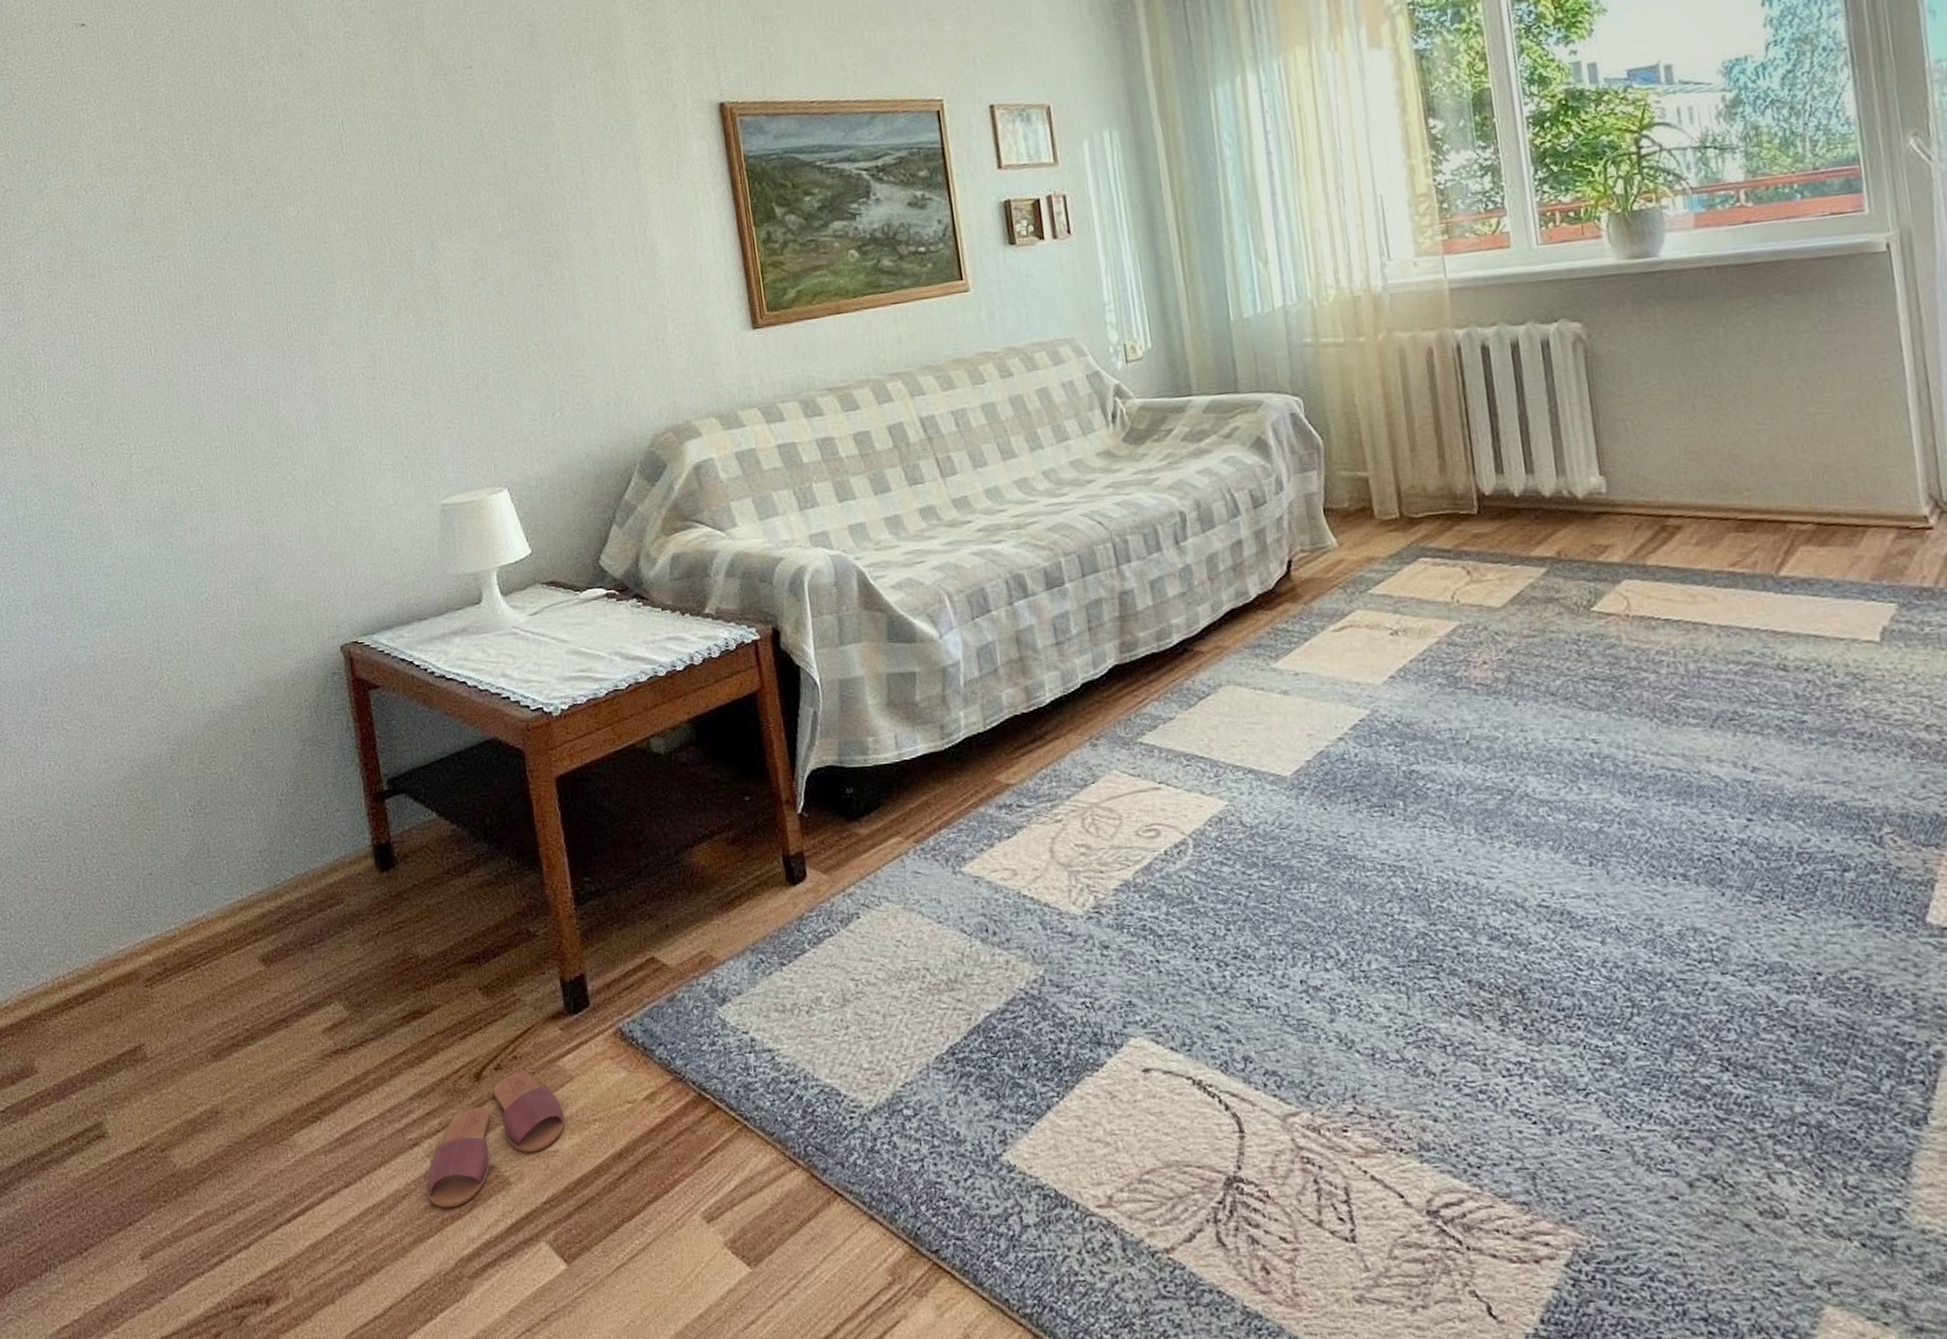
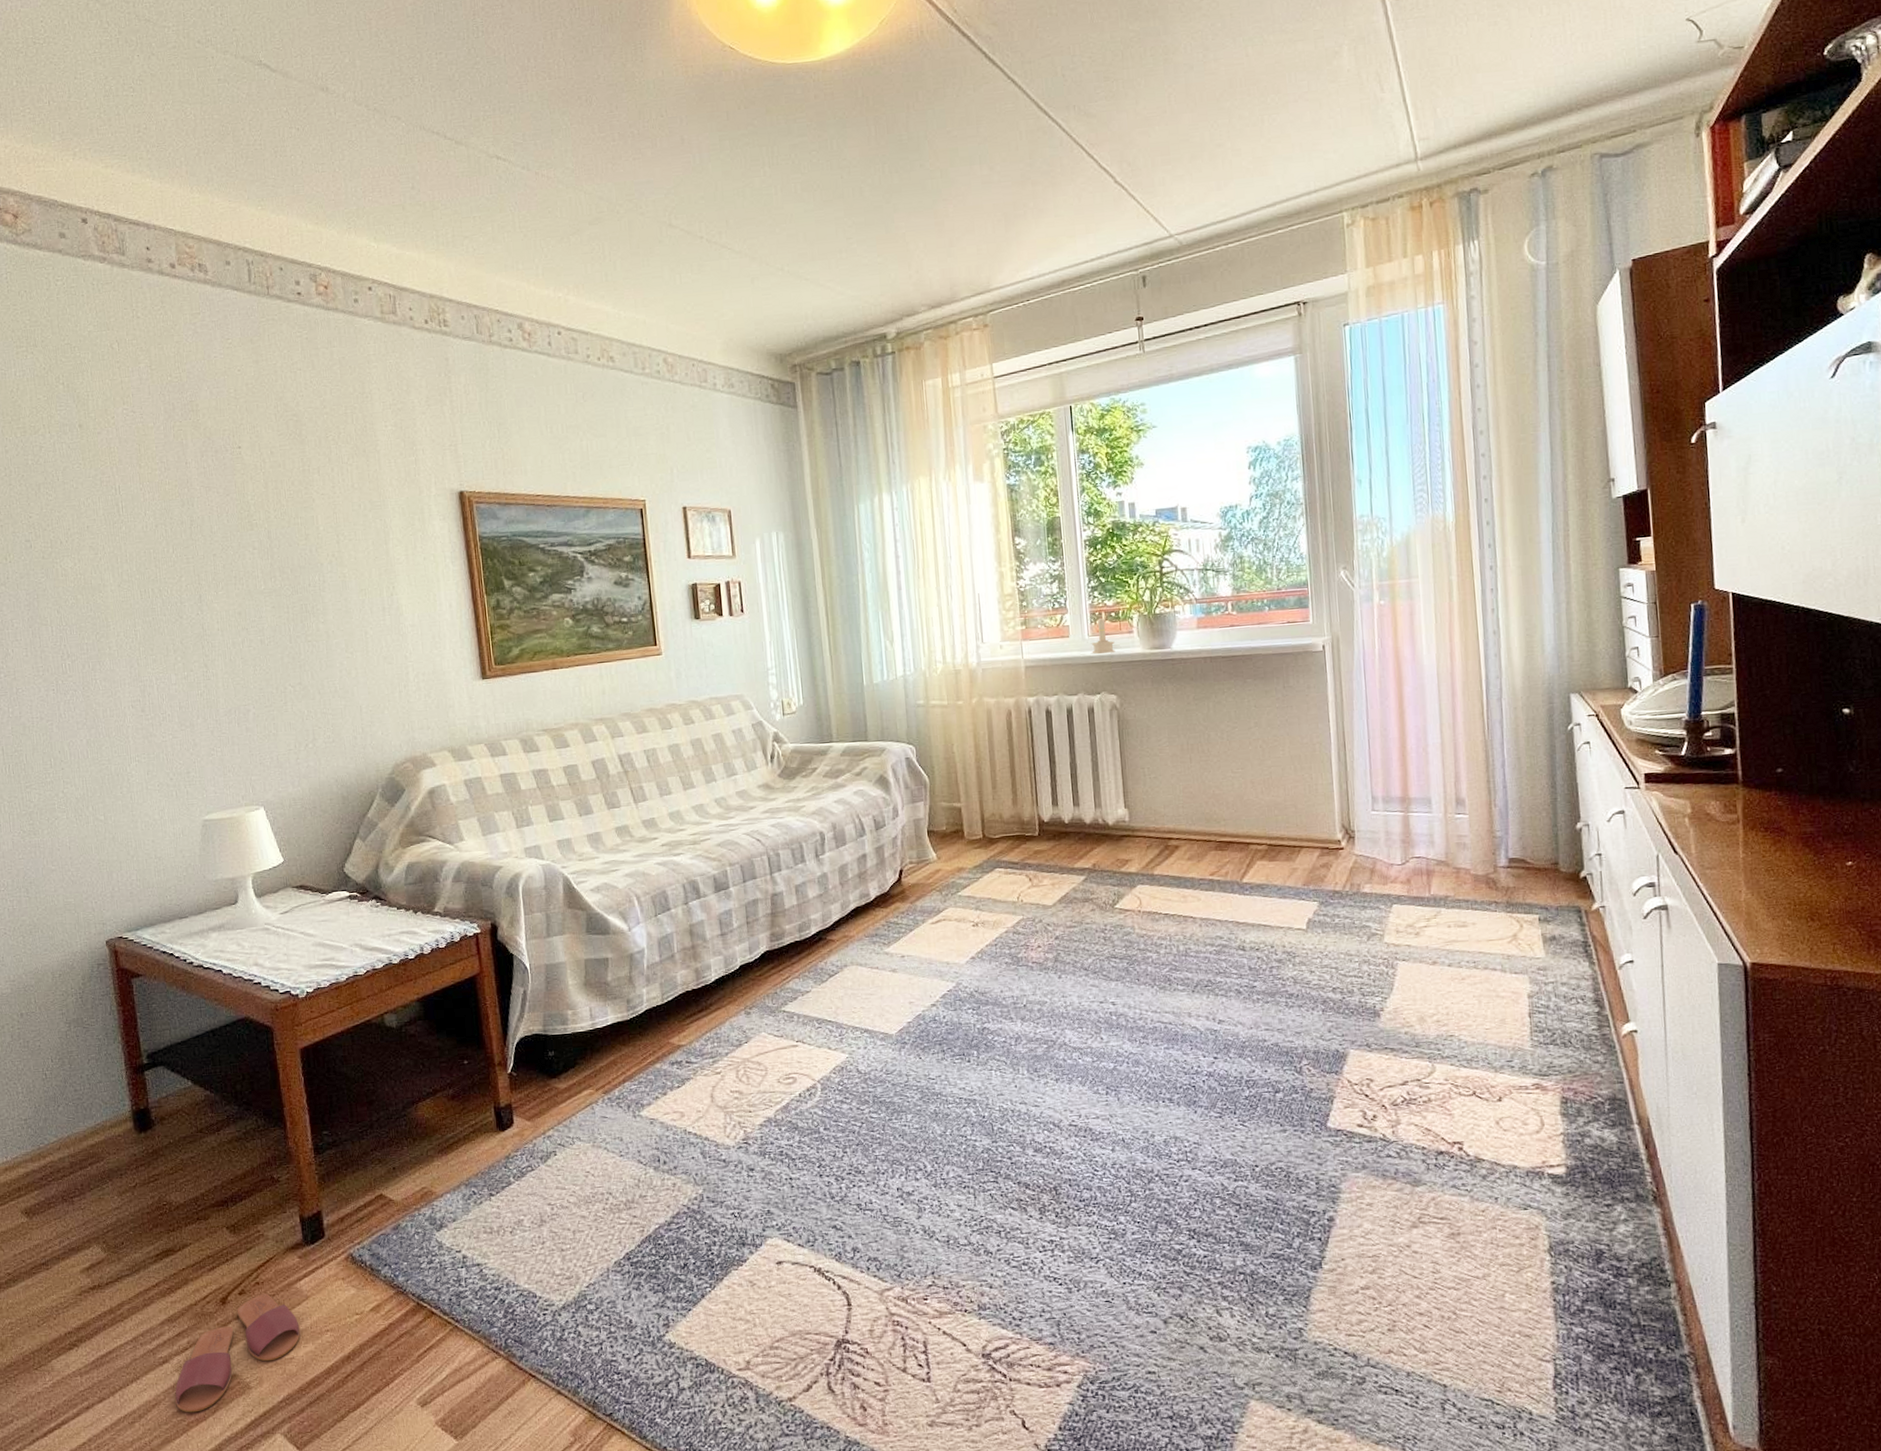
candle: none [1541,217,1577,269] -> present [1091,616,1115,654]

